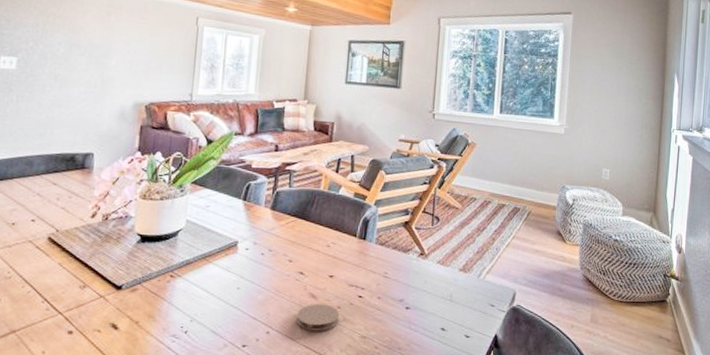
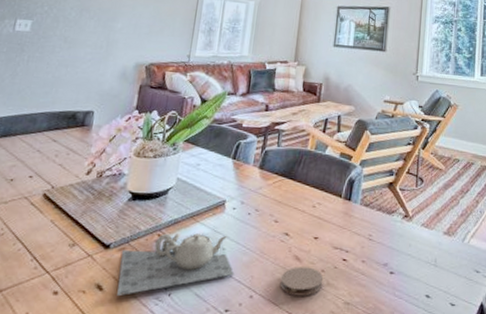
teapot: none [132,273,250,335] -> present [117,232,234,297]

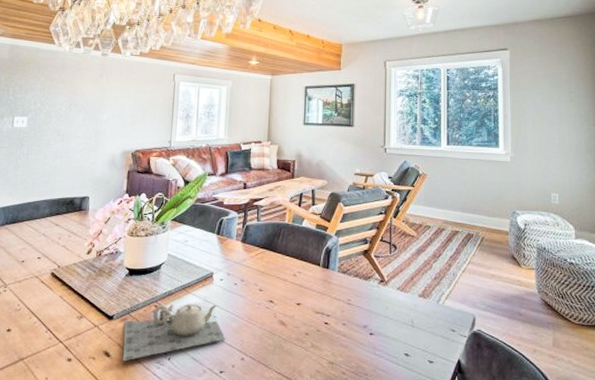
coaster: present [280,266,324,296] -> none [268,331,308,357]

